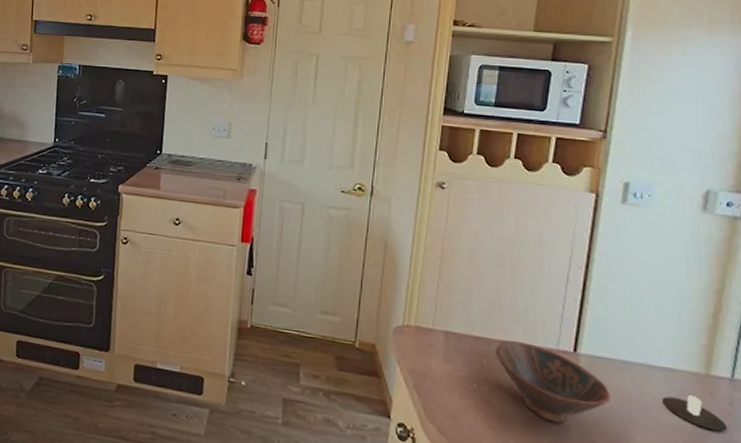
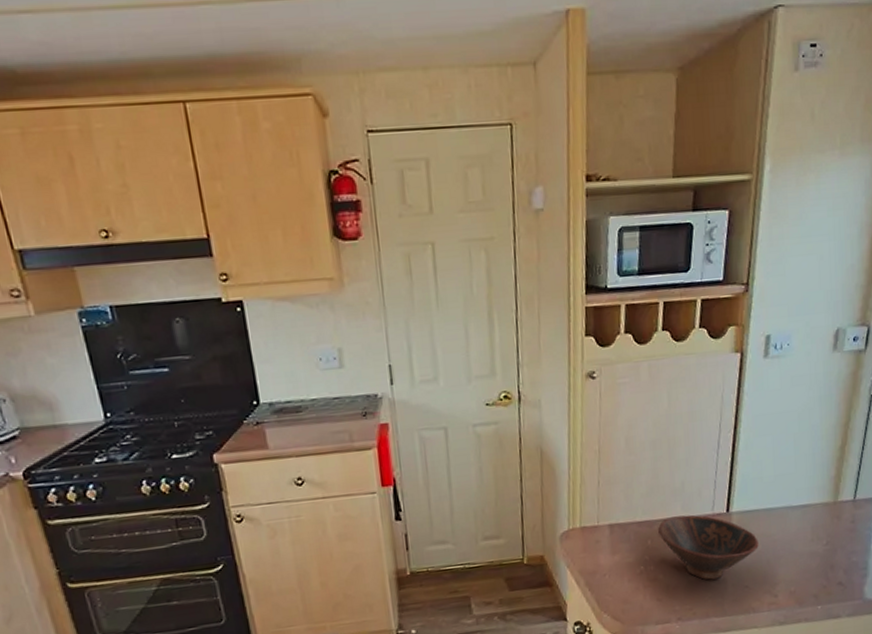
candle: present [663,395,728,432] -> none [800,523,850,549]

